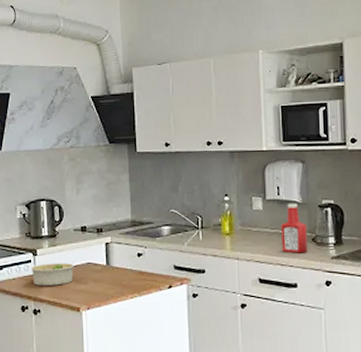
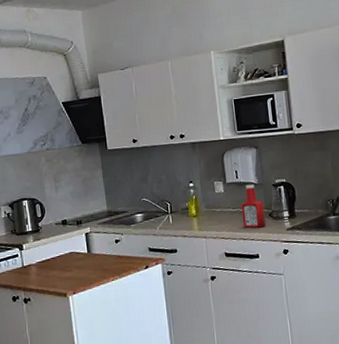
bowl: present [31,263,74,286] -> none [19,254,58,277]

